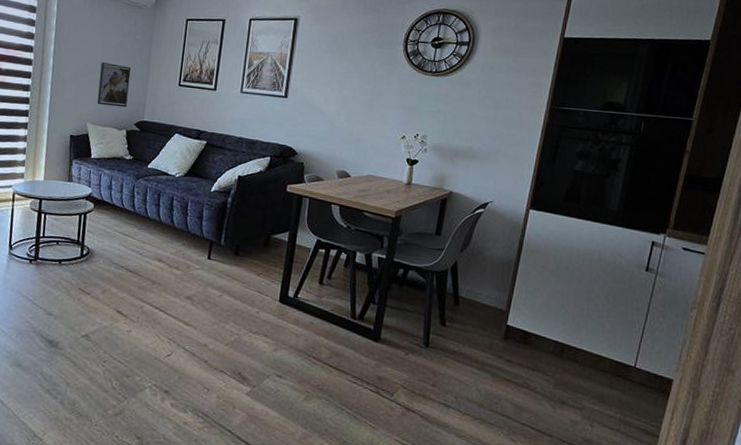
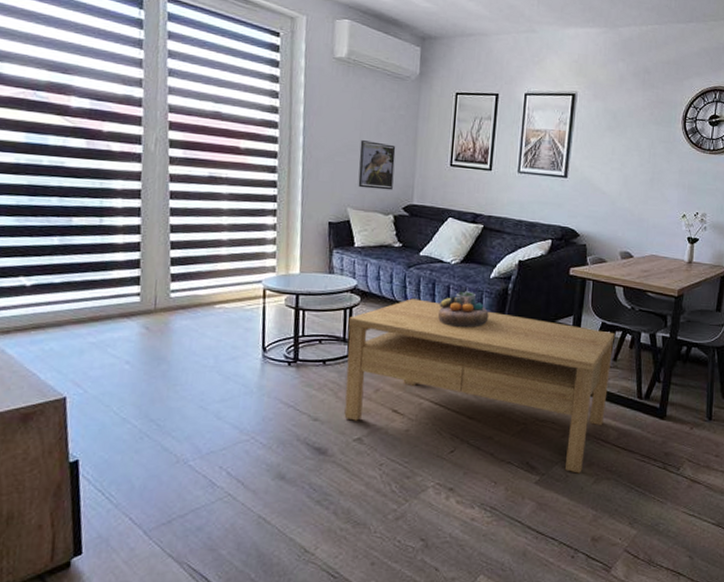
coffee table: none [74,207,330,389] -> present [344,298,615,474]
decorative bowl: none [161,202,209,238] -> present [437,291,489,328]

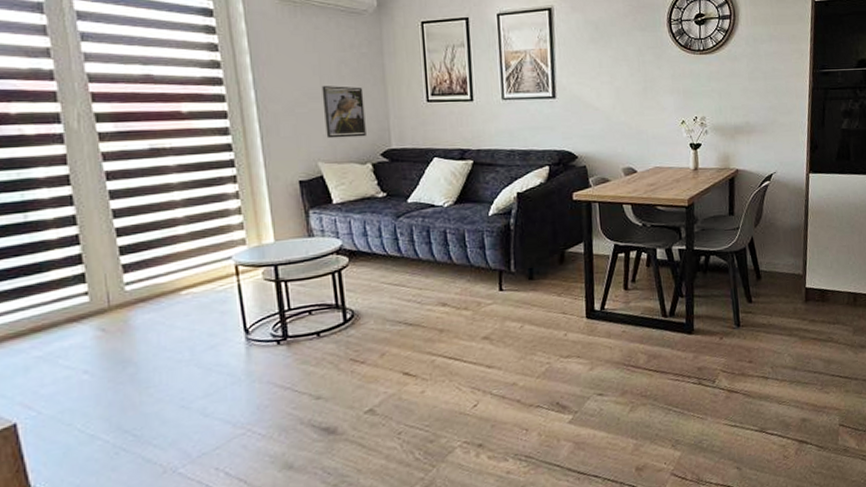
coffee table: present [344,298,615,474] -> none [338,249,631,405]
decorative bowl: present [437,291,489,328] -> none [437,233,494,274]

